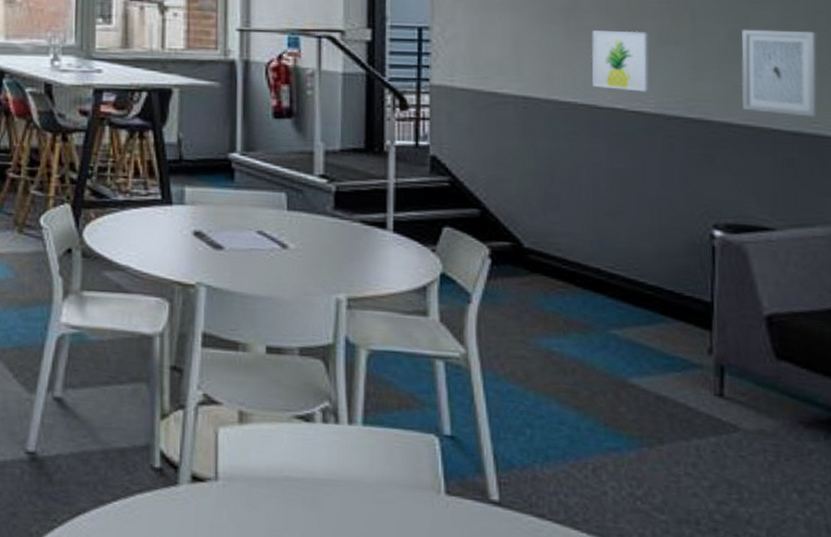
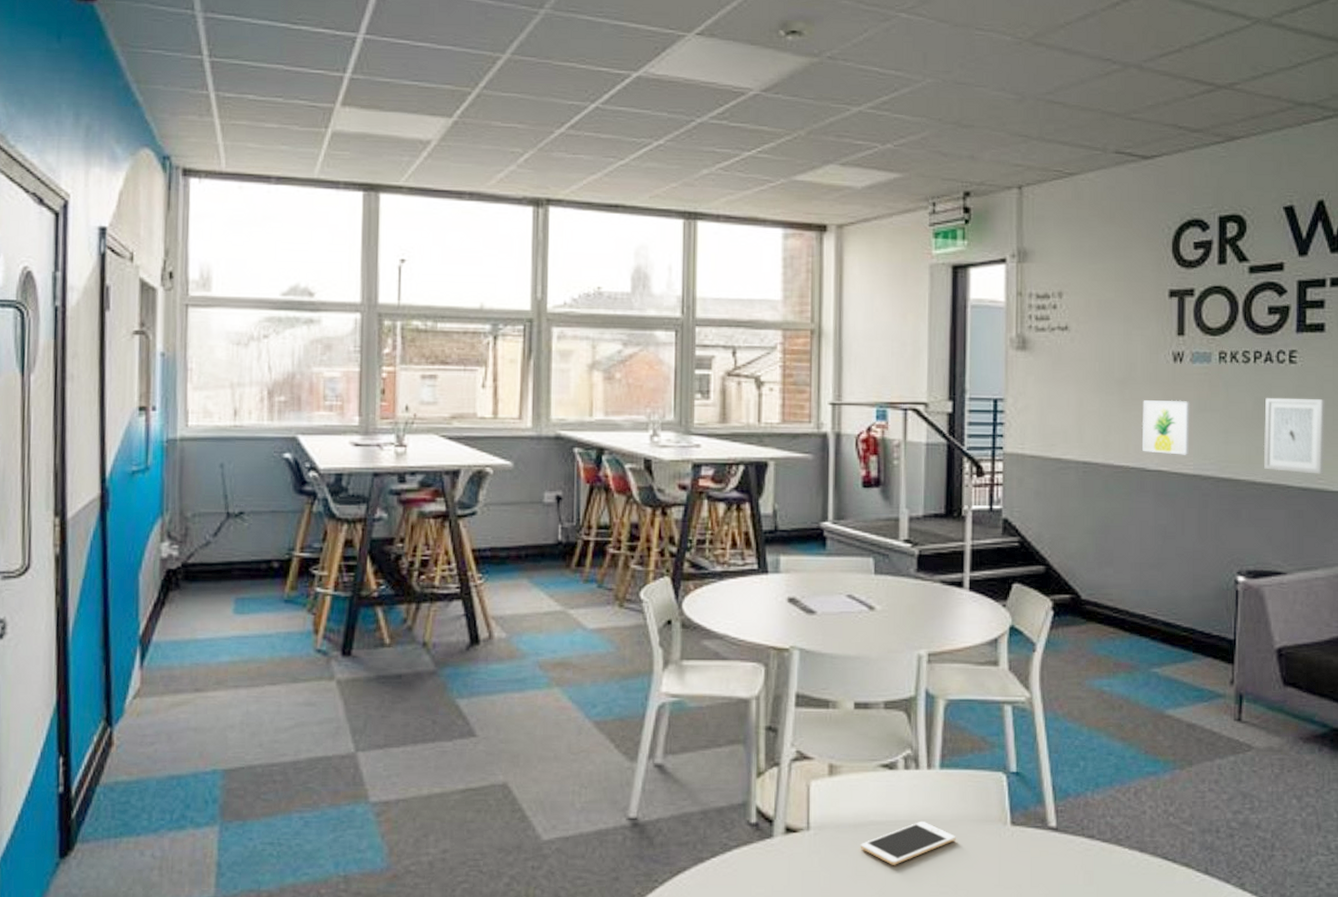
cell phone: none [273,481,382,528] -> present [860,821,956,865]

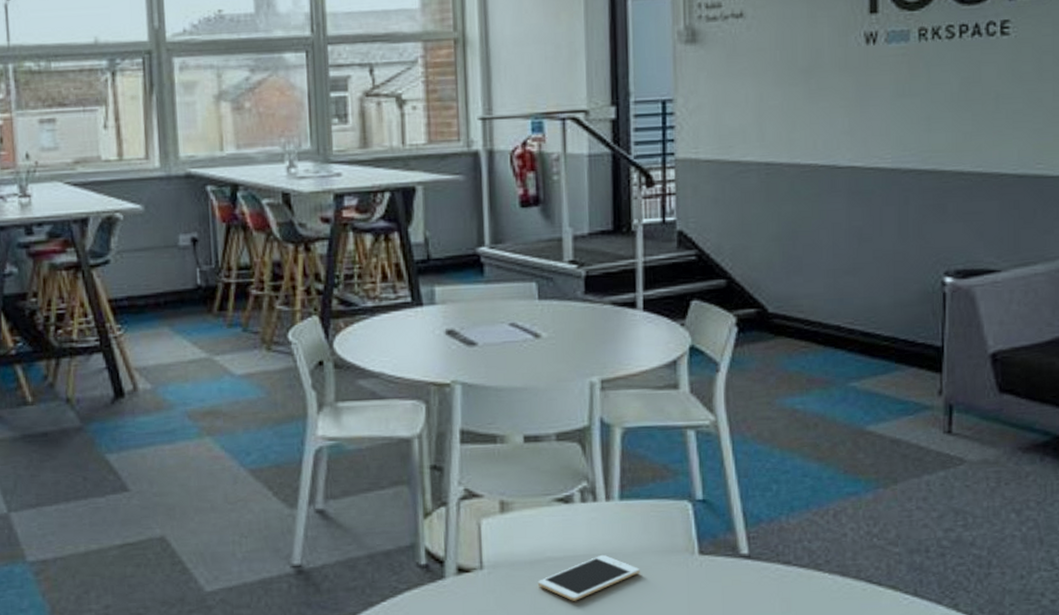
wall art: present [1142,400,1190,455] -> none [831,86,887,148]
wall art: present [1263,397,1326,474] -> none [972,73,1045,159]

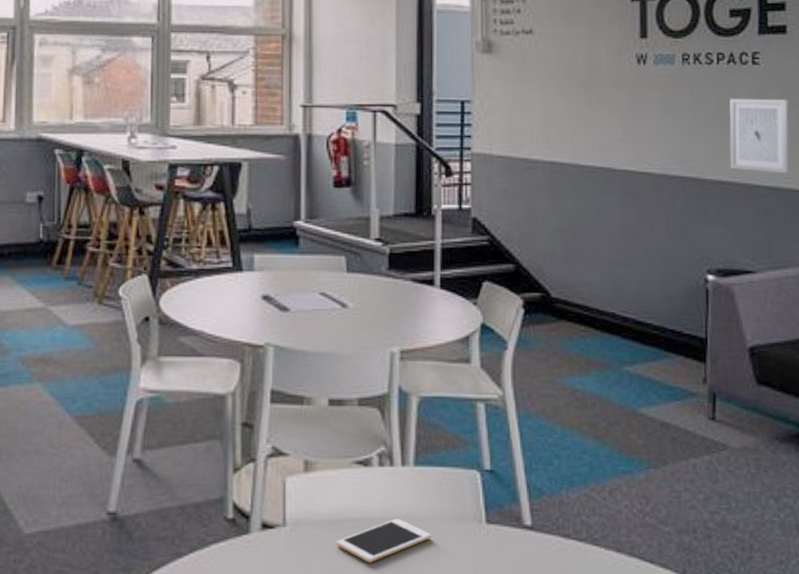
wall art: none [972,73,1045,159] -> present [729,98,791,174]

